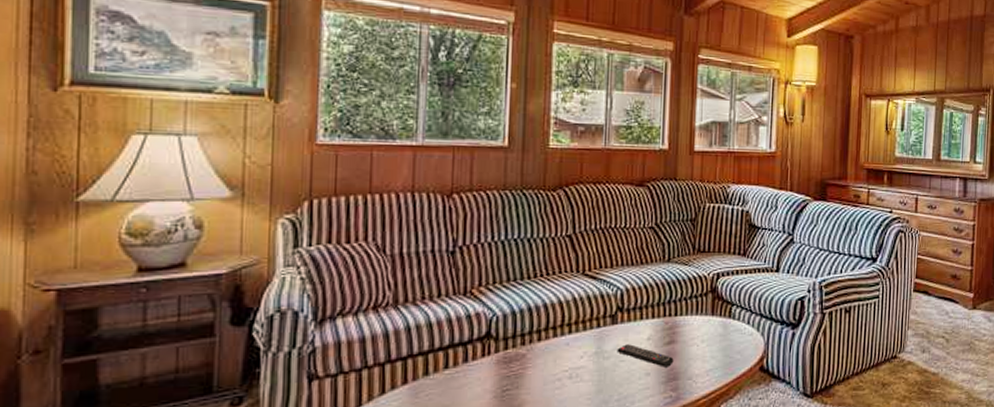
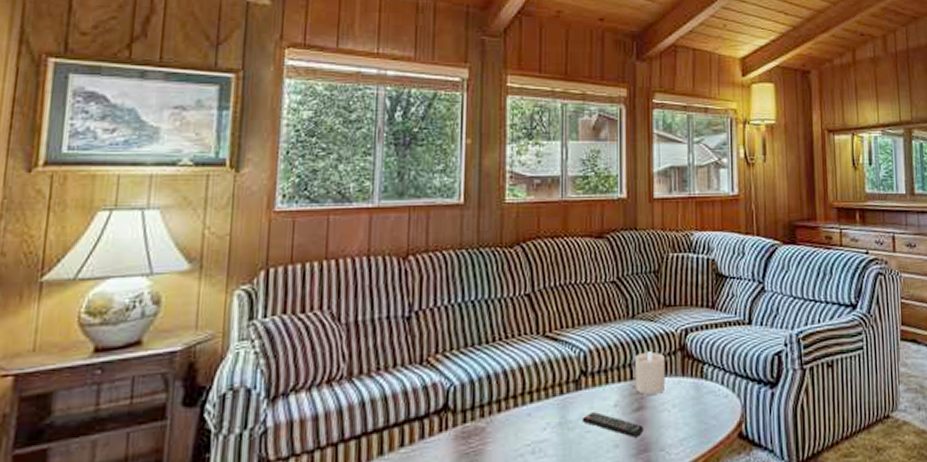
candle: none [667,291,697,330] -> present [634,350,666,395]

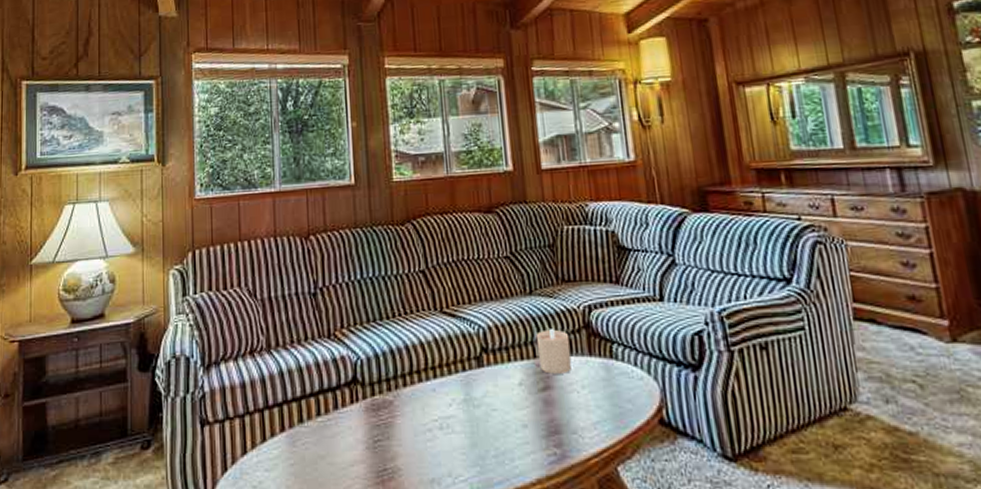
remote control: present [582,412,644,438] -> none [487,390,553,418]

